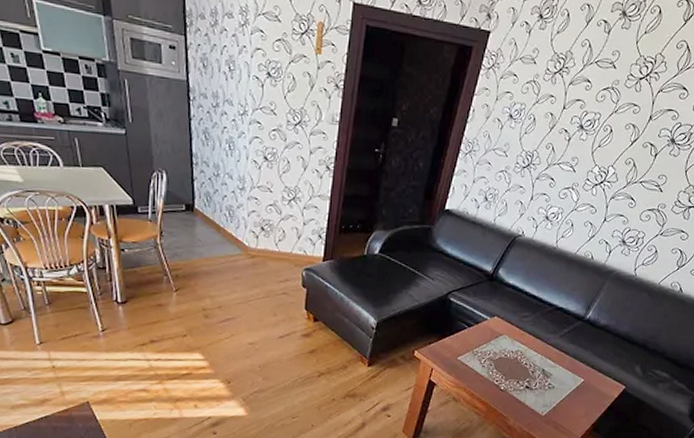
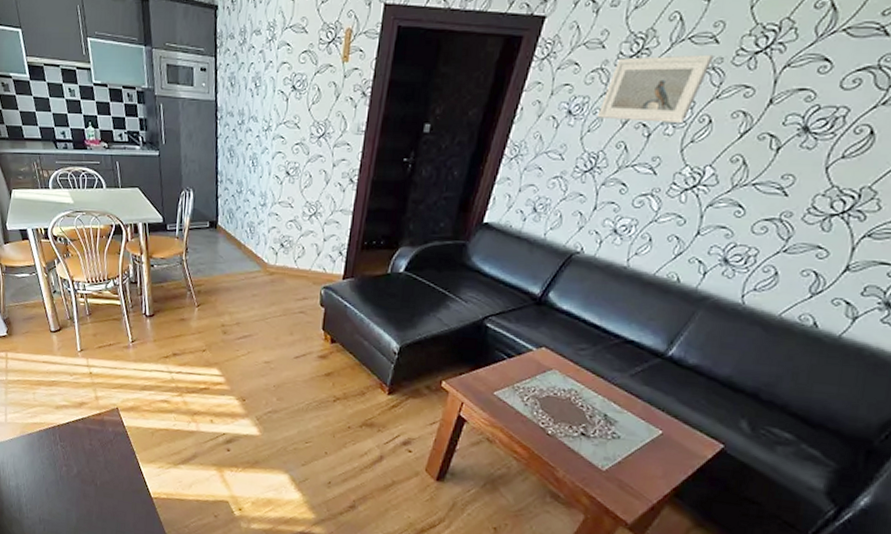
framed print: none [531,73,613,132] -> present [597,54,714,124]

